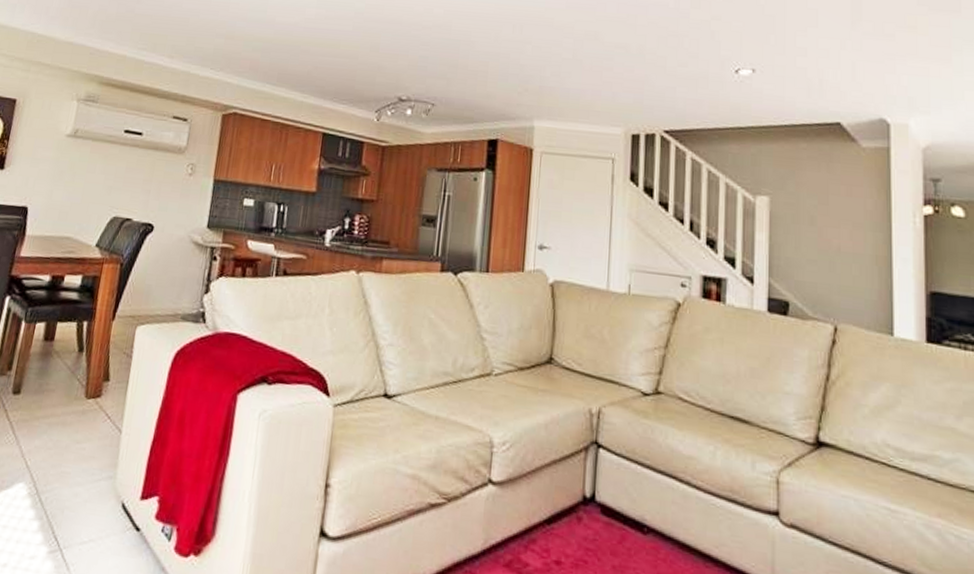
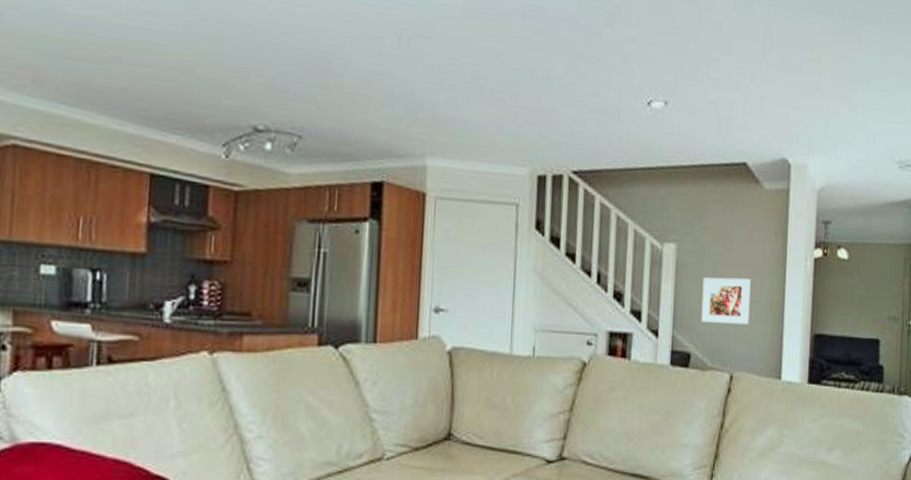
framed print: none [799,229,852,278] -> present [701,277,751,325]

